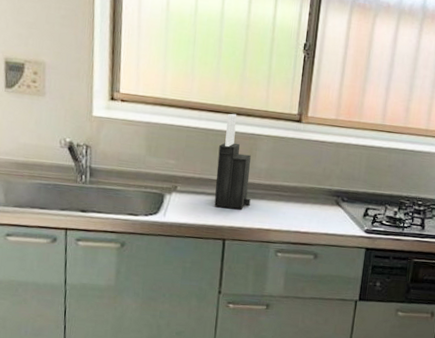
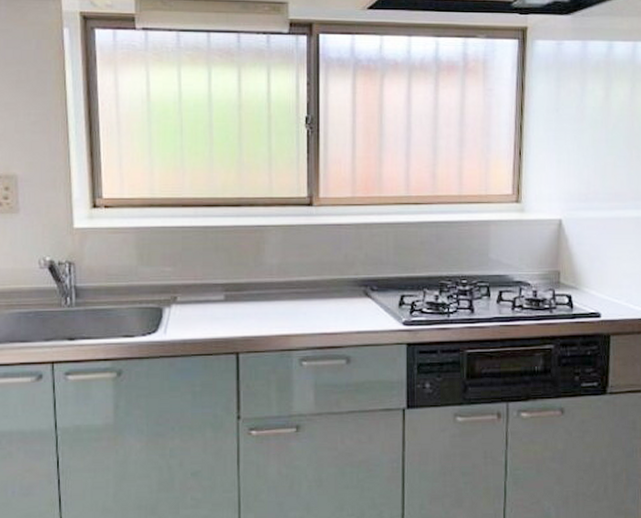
knife block: present [214,113,251,209] -> none [221,205,264,315]

